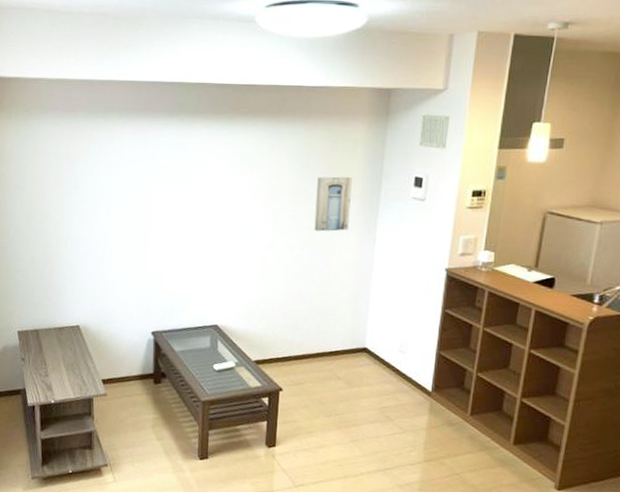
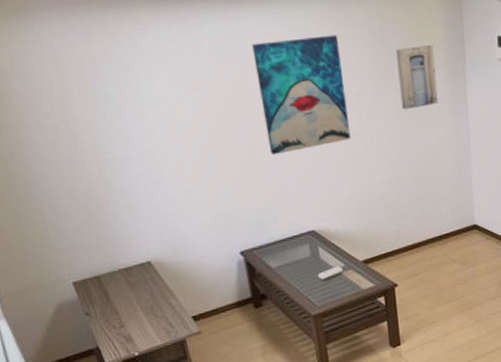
wall art: none [192,157,269,254] -> present [252,35,351,155]

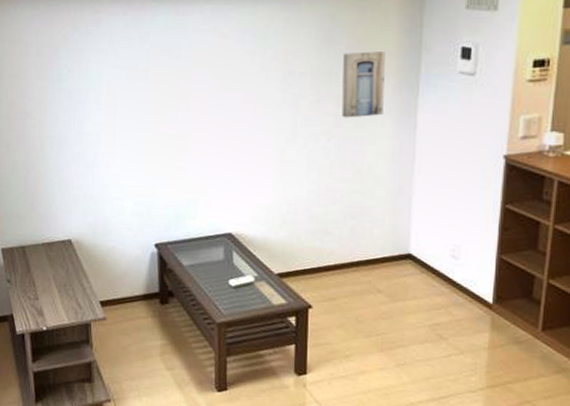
wall art: present [252,35,351,155] -> none [196,34,284,151]

